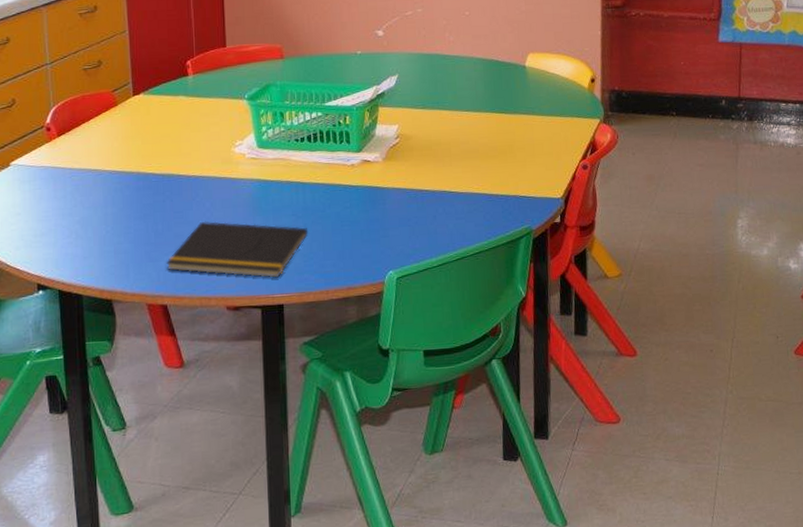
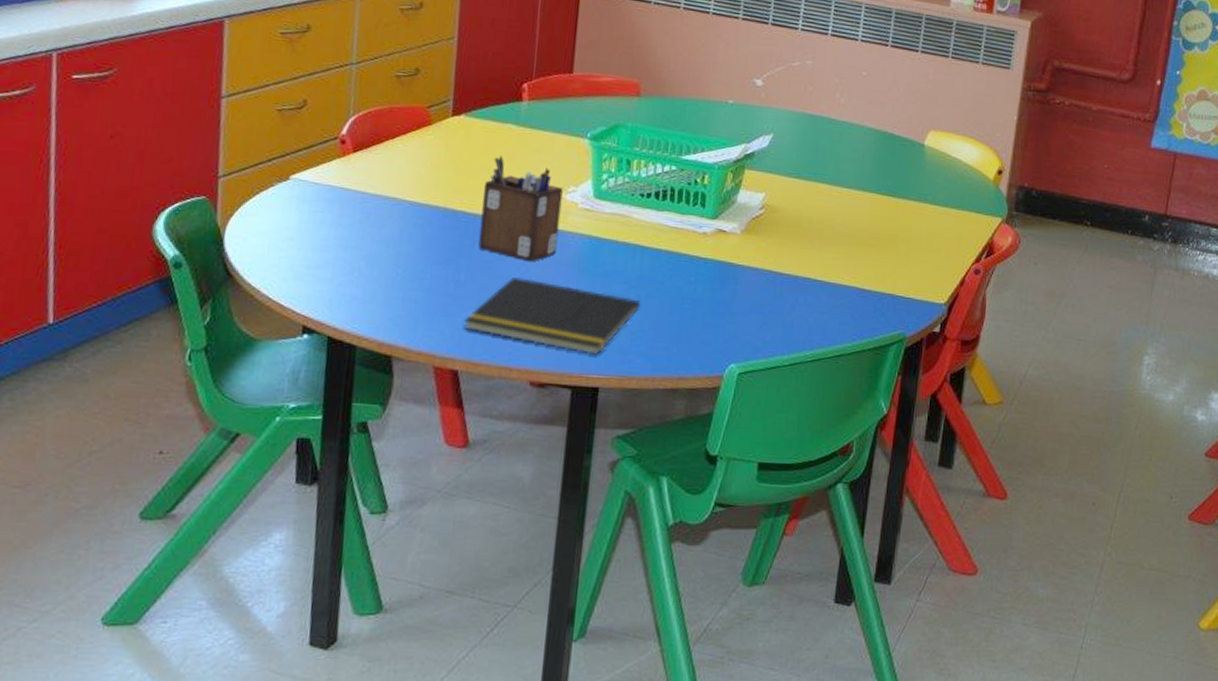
desk organizer: none [167,122,234,208] -> present [478,155,563,262]

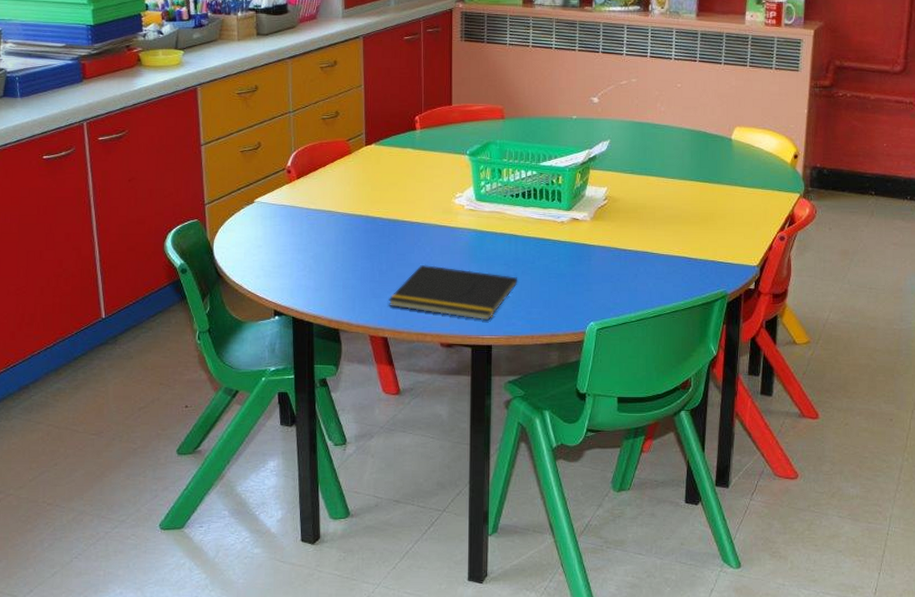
desk organizer: present [478,155,563,262] -> none [393,173,452,253]

